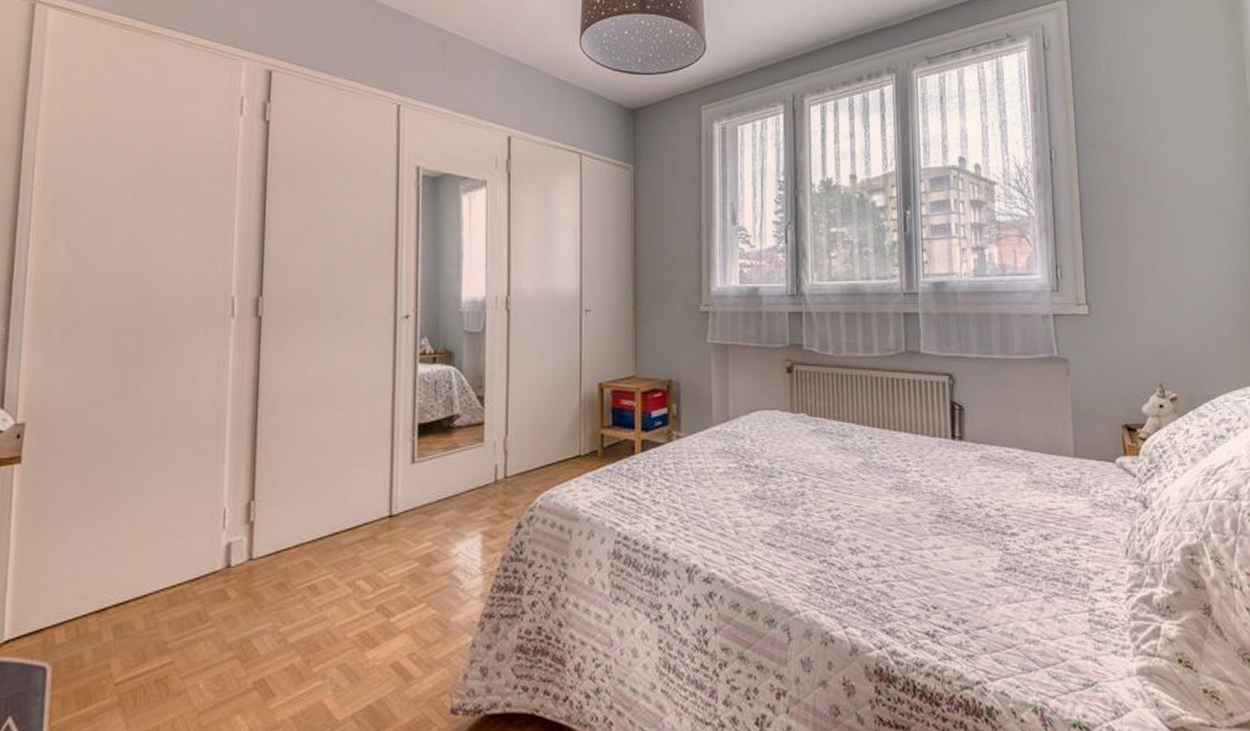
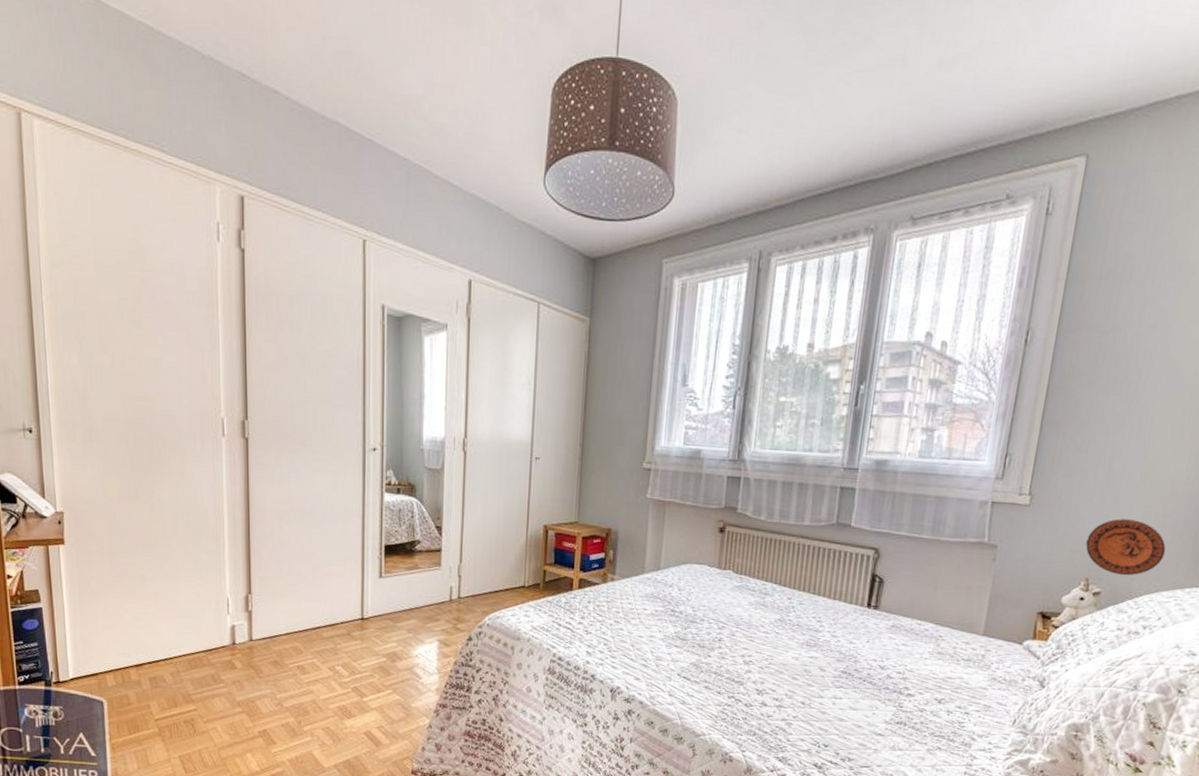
decorative plate: none [1151,320,1227,378] -> present [1085,518,1166,576]

